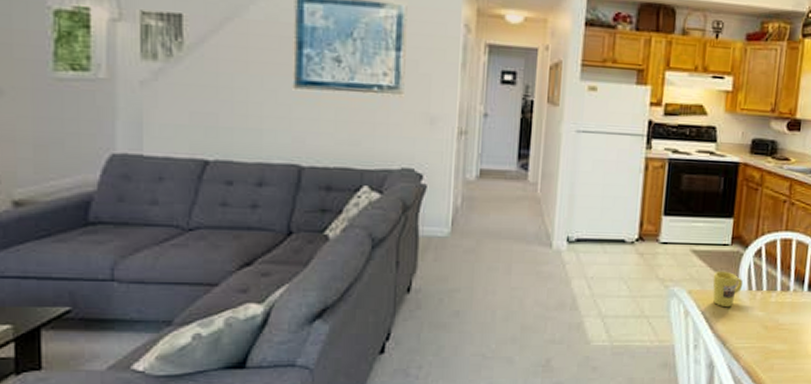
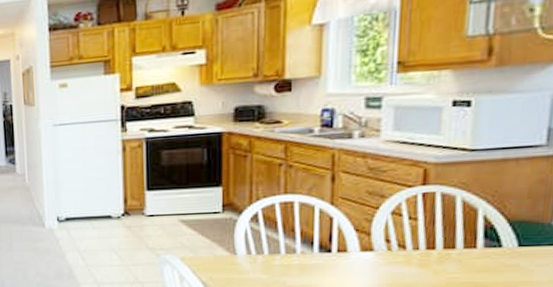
mug: present [713,271,743,306] -> none [206,237,239,271]

